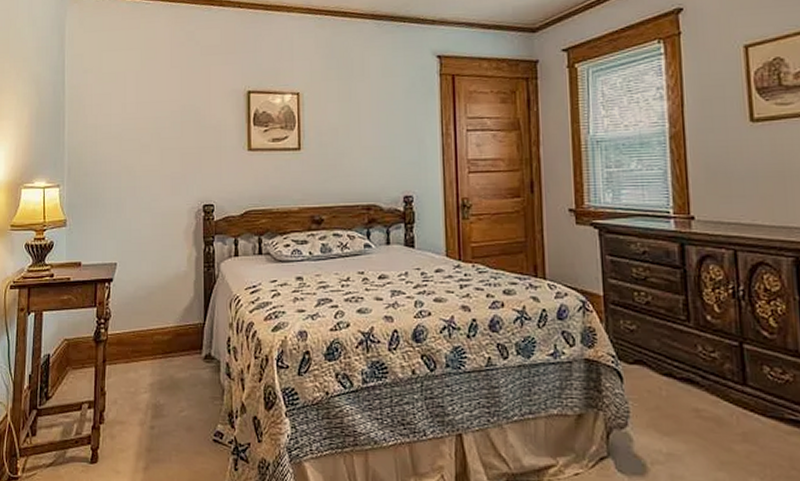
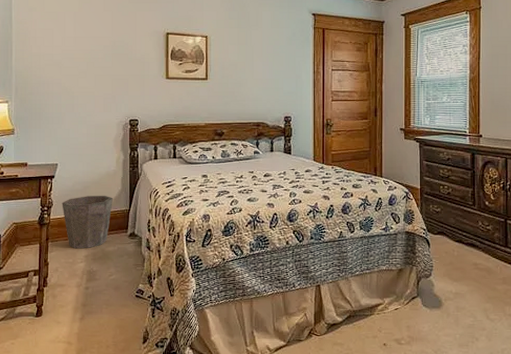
waste bin: none [121,303,185,375] -> present [62,195,114,249]

